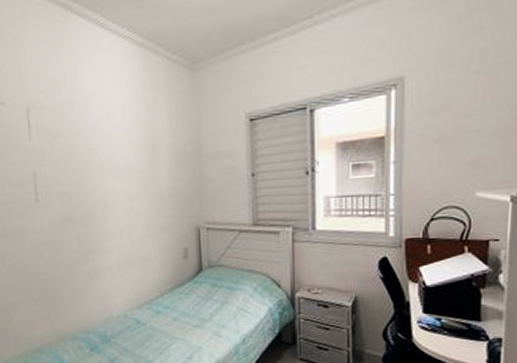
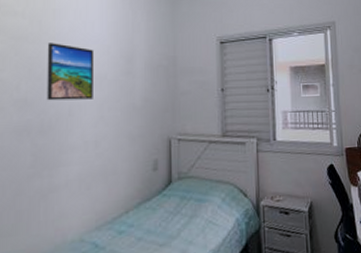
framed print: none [77,135,123,193] -> present [47,43,95,101]

